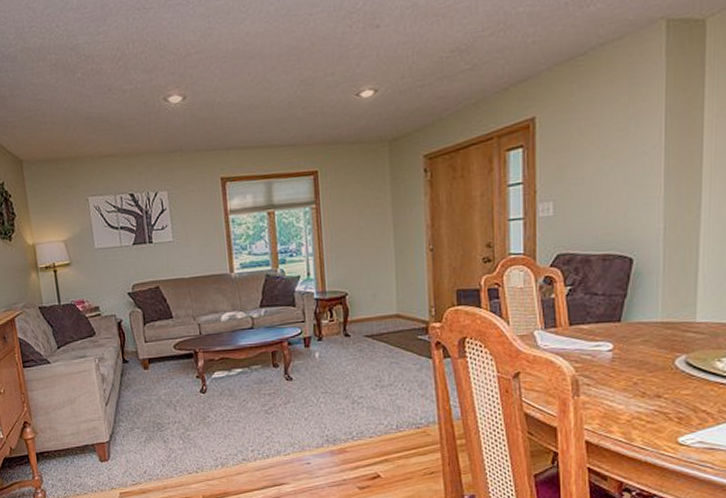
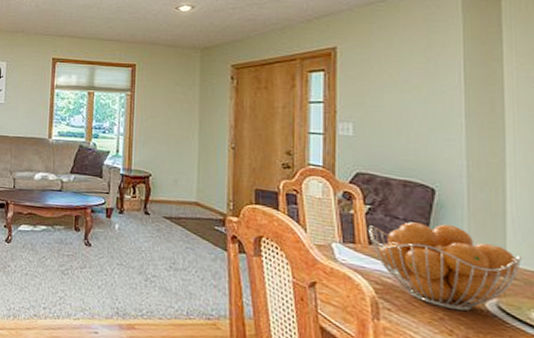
fruit basket: none [569,291,709,374] -> present [369,222,521,312]

